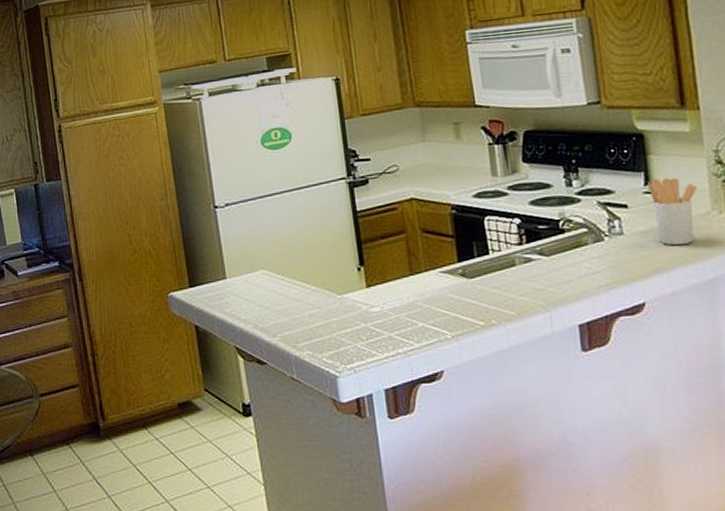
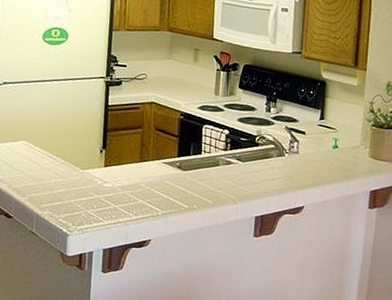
utensil holder: present [648,177,697,246] -> none [322,116,354,168]

